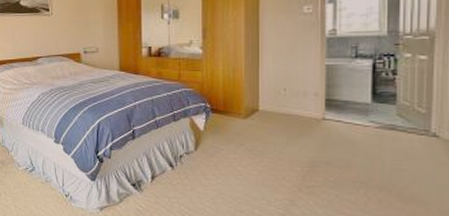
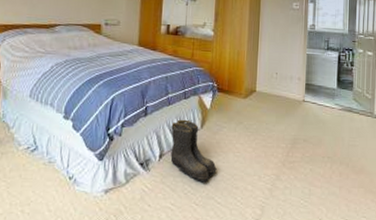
boots: none [161,142,216,205] -> present [170,119,217,183]

